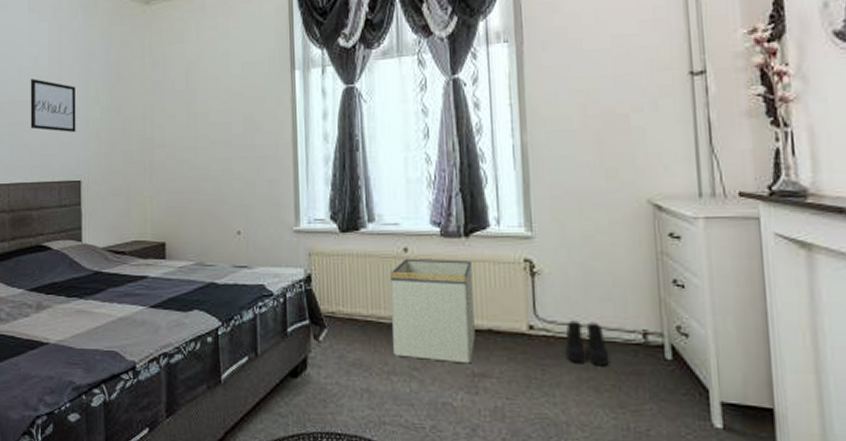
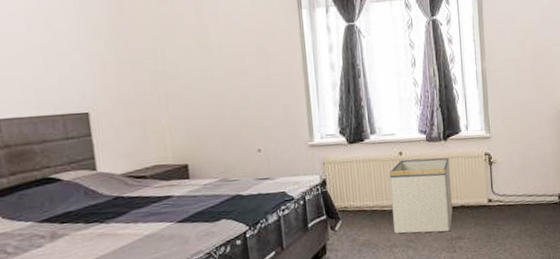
wall art: present [30,79,76,133] -> none [12,10,77,66]
boots: present [565,320,610,365] -> none [512,192,539,221]

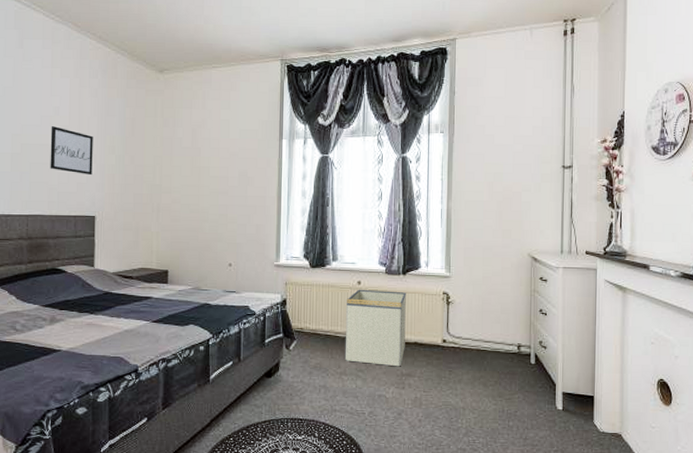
wall art: none [12,10,77,66] -> present [50,126,93,176]

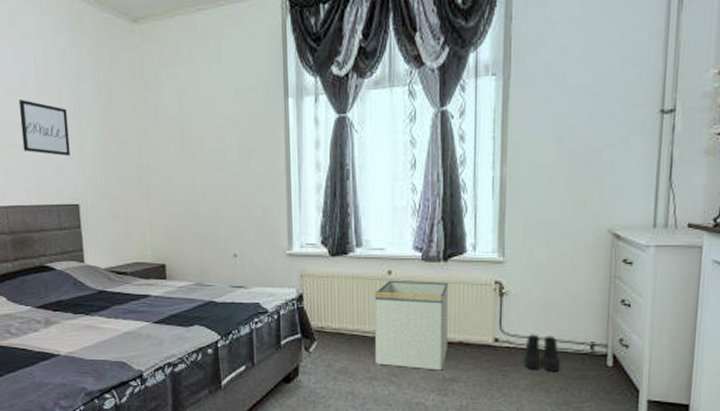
boots: none [466,336,495,368] -> present [524,334,560,371]

